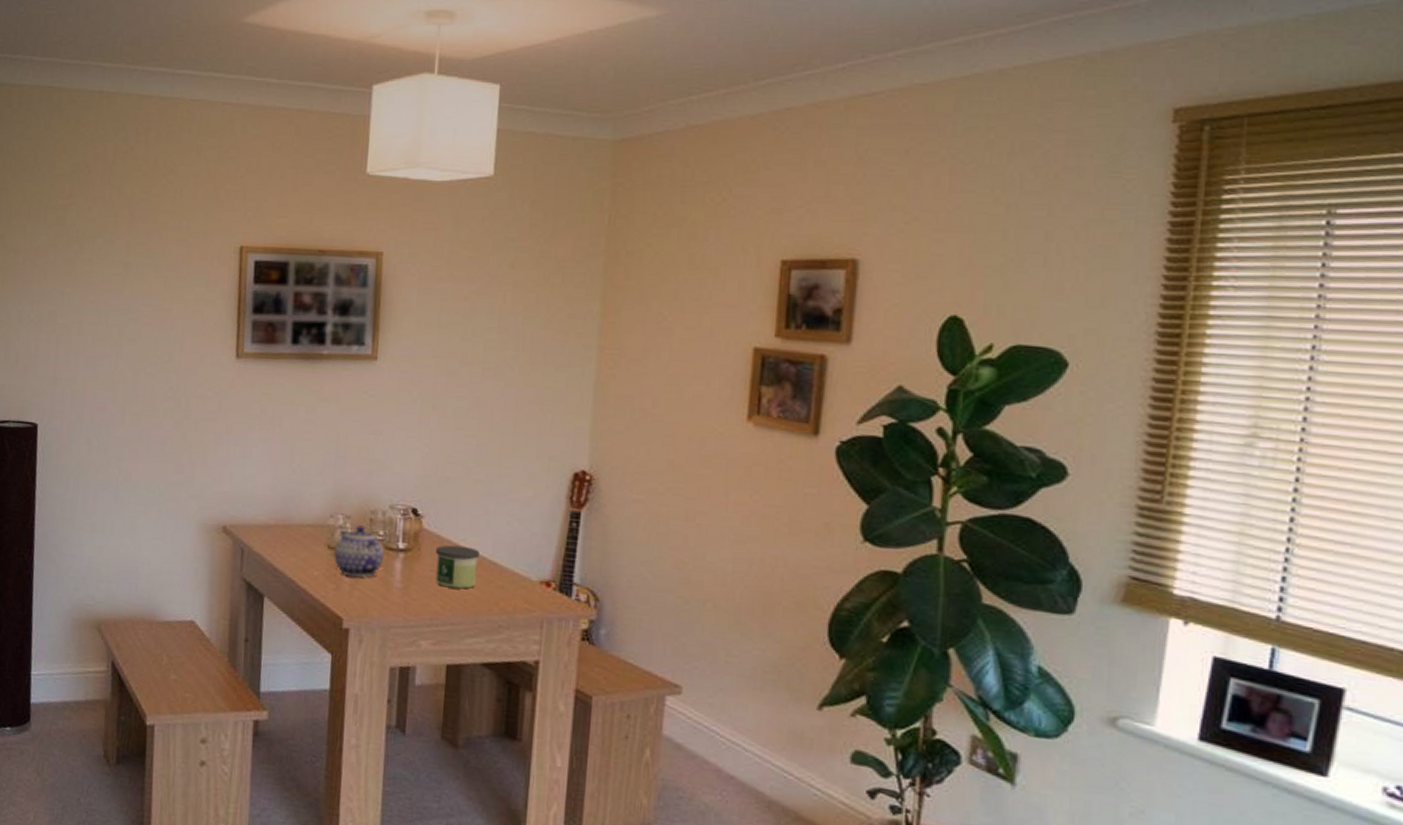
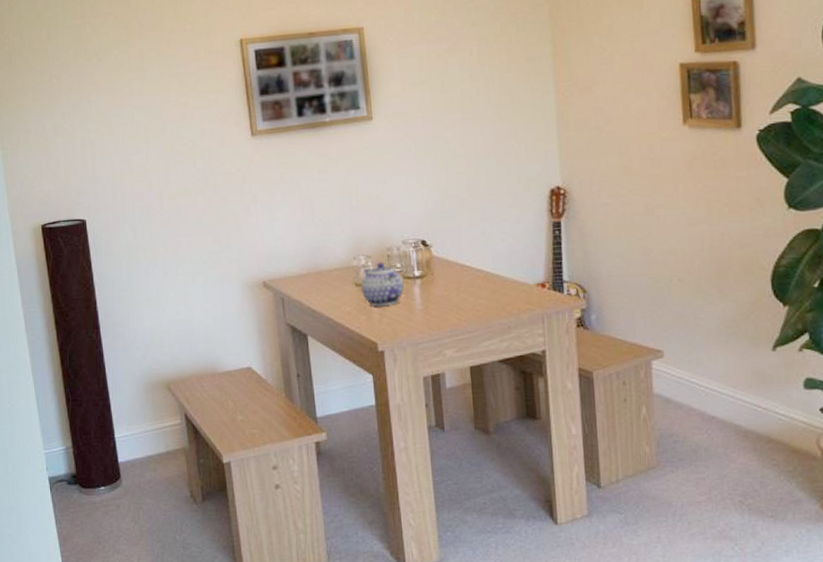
candle: present [435,545,480,589] -> none [445,265,484,302]

